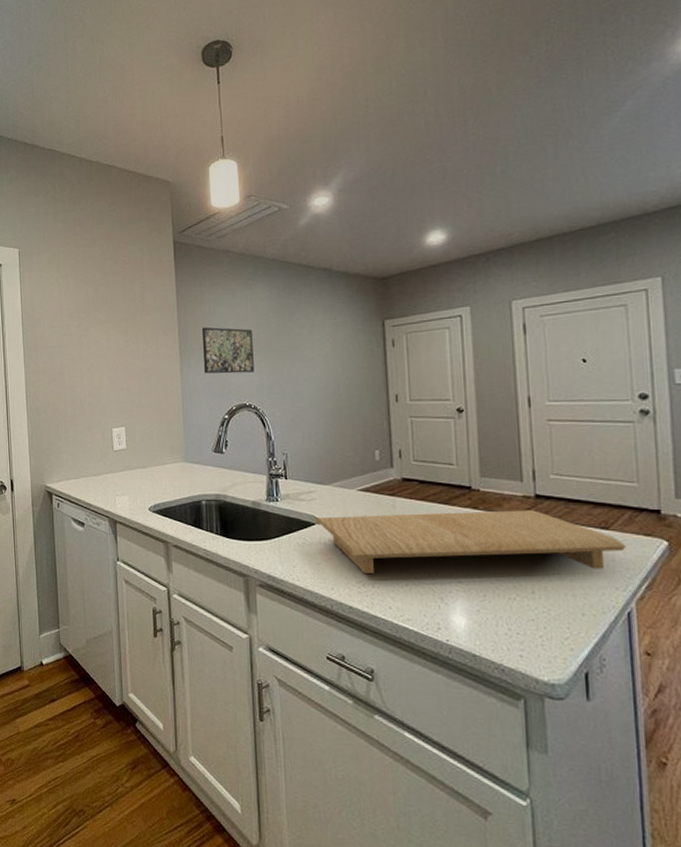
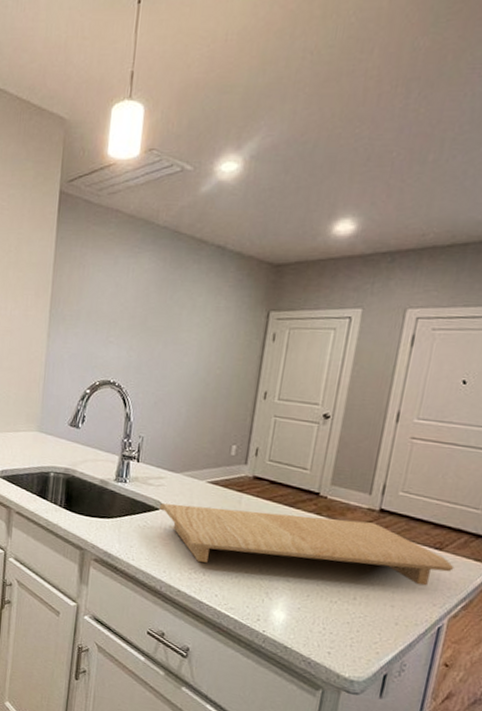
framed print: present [201,327,254,374] -> none [71,293,129,349]

